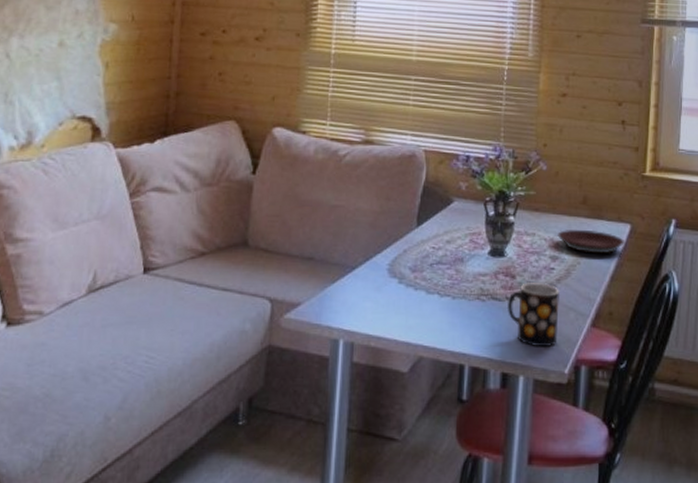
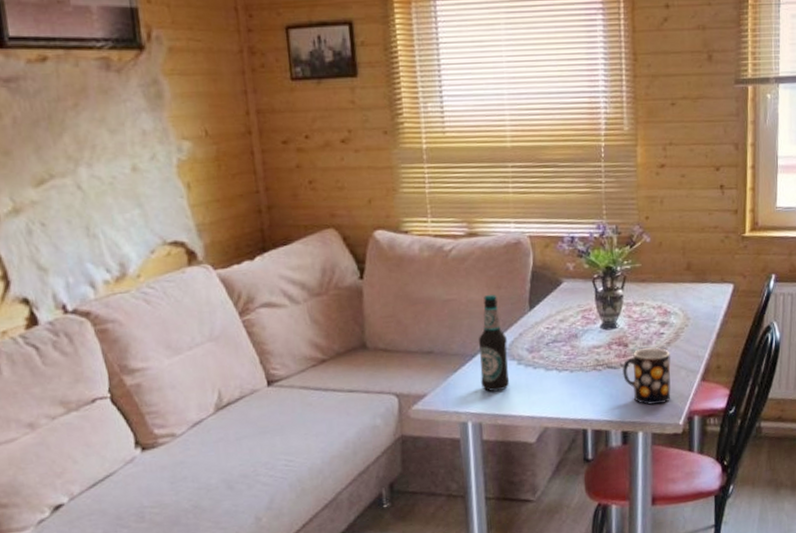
bottle: none [358,205,390,310] -> present [478,294,510,392]
plate: present [557,229,624,254] -> none [665,293,728,315]

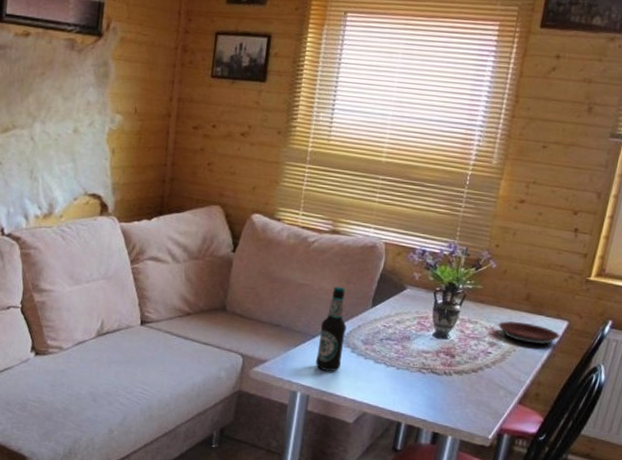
mug: present [622,347,671,405] -> none [444,362,494,416]
plate: none [665,293,728,315] -> present [498,321,560,346]

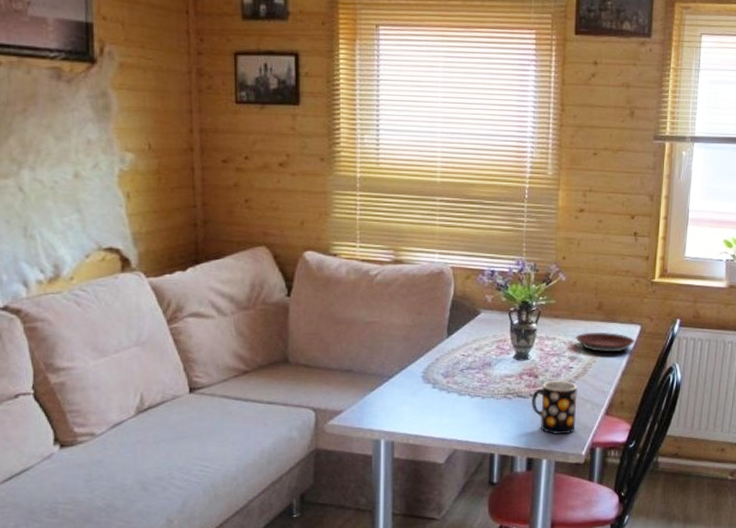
bottle: present [315,286,347,372] -> none [396,319,424,413]
mug: none [444,362,494,416] -> present [531,380,578,434]

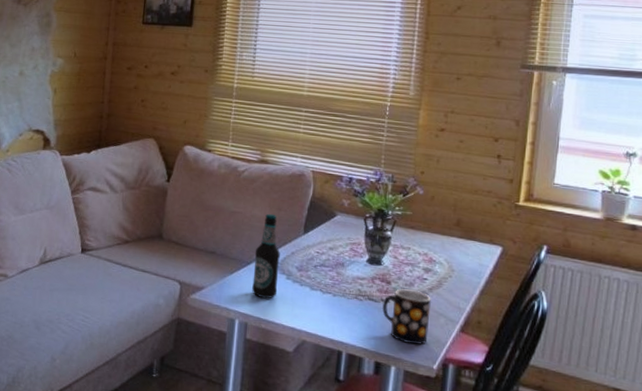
bottle: none [396,319,424,413] -> present [252,213,280,299]
plate: present [576,331,635,353] -> none [431,247,495,271]

